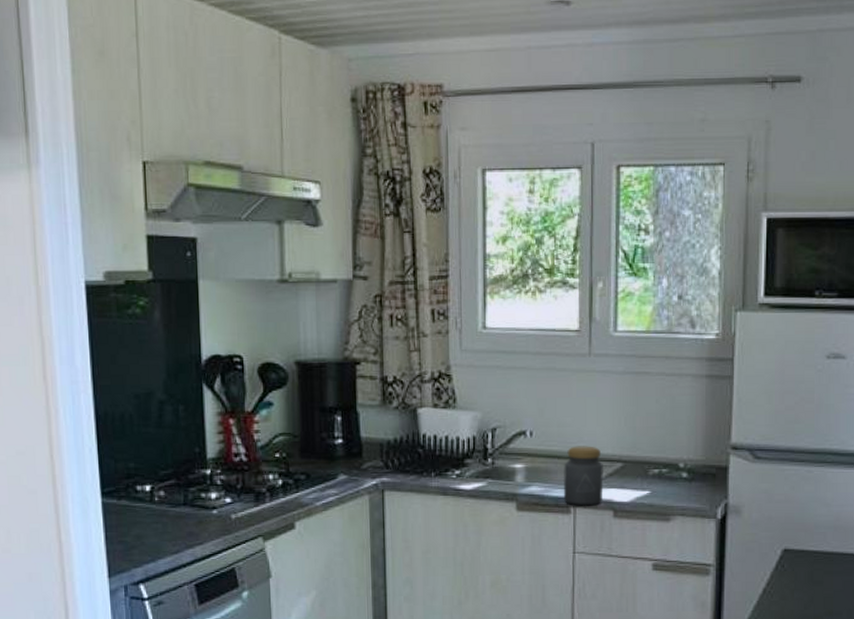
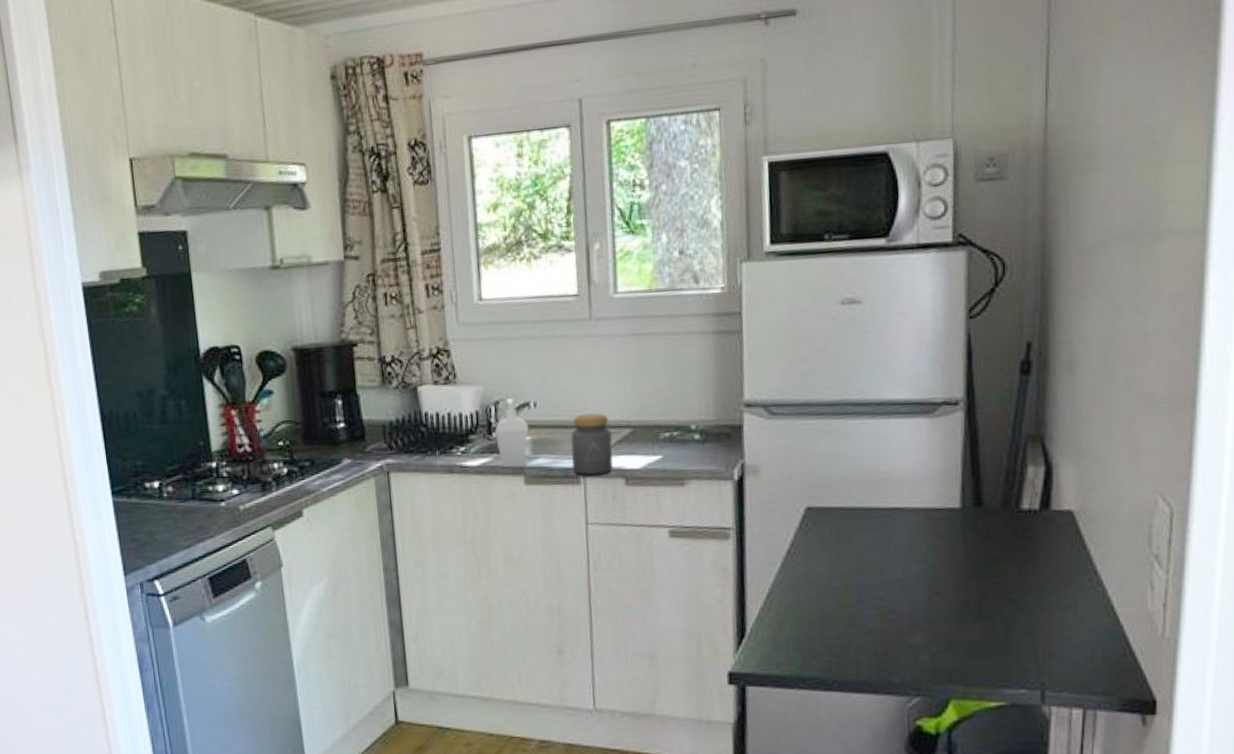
soap bottle: none [491,426,524,494] -> present [495,398,529,468]

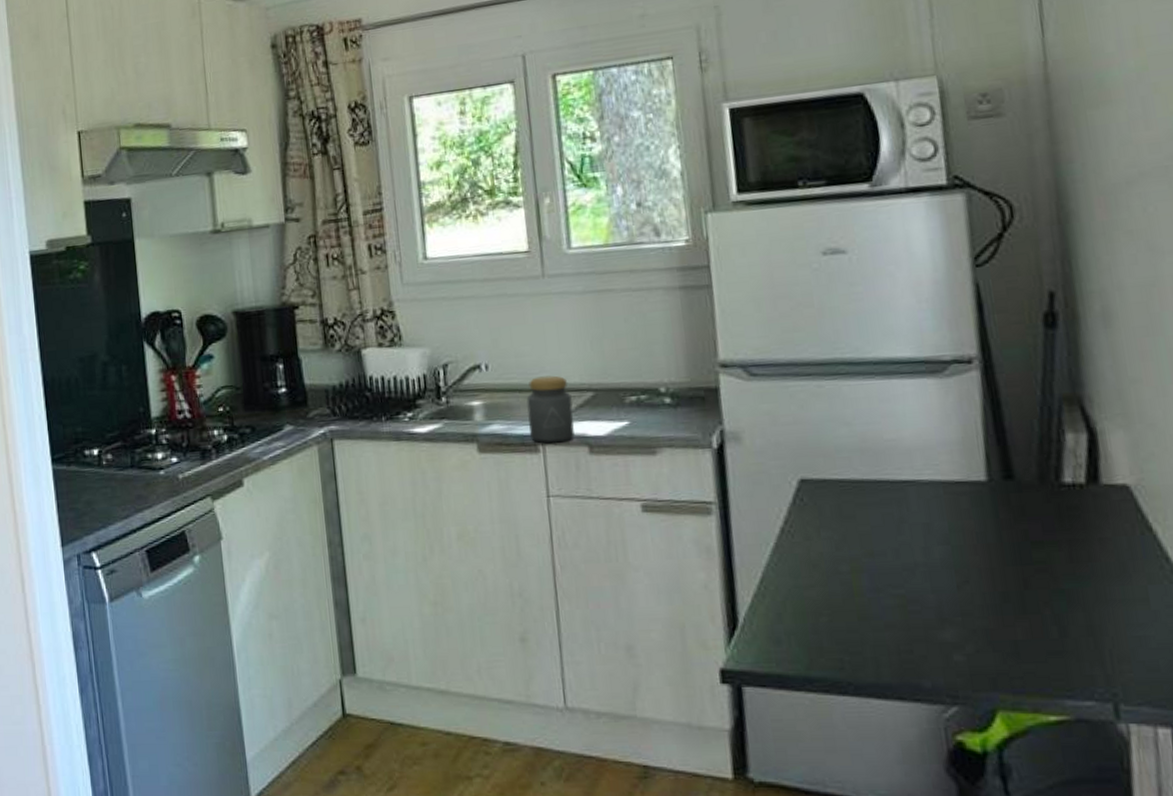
soap bottle: present [495,398,529,468] -> none [444,360,481,435]

